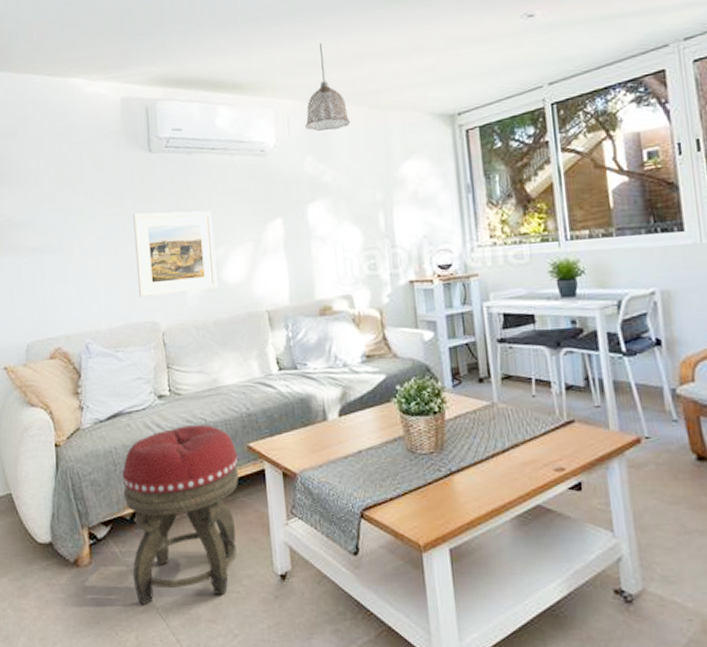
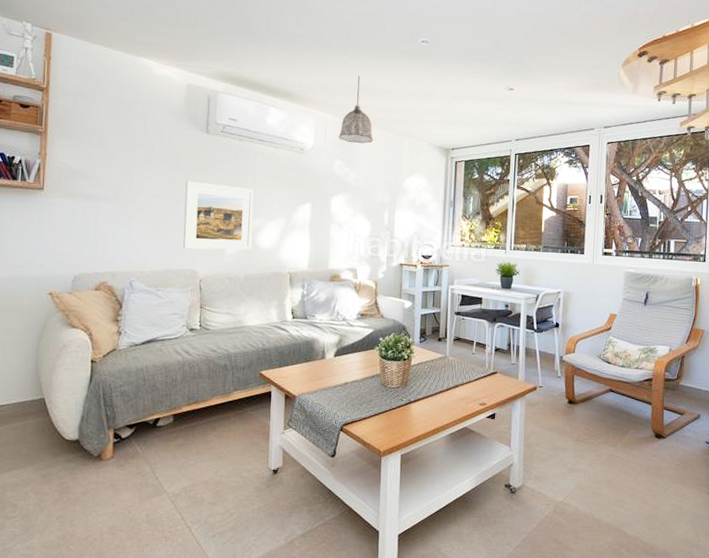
footstool: present [122,425,239,606] -> none [149,354,251,491]

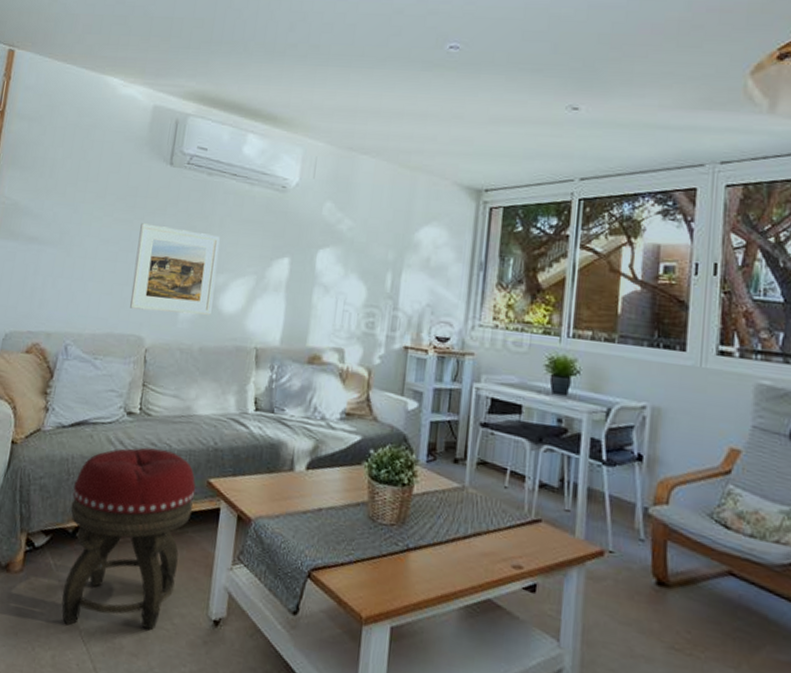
footstool: none [149,354,251,491] -> present [61,447,196,631]
pendant lamp: present [338,75,374,144] -> none [331,92,378,181]

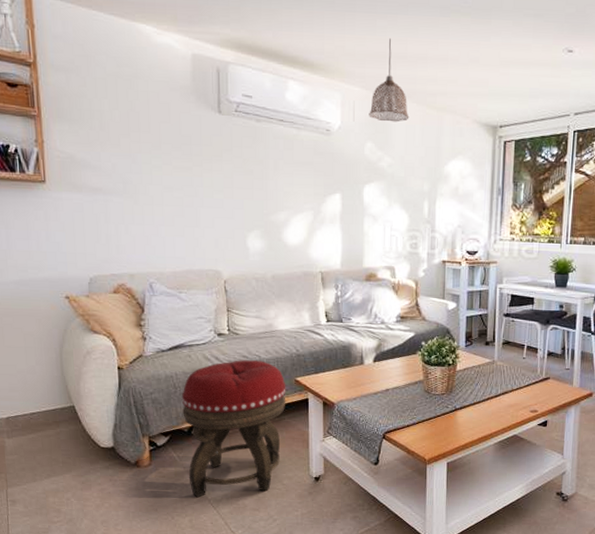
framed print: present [130,223,220,316] -> none [200,169,278,248]
pendant lamp: none [331,92,378,181] -> present [369,38,409,123]

